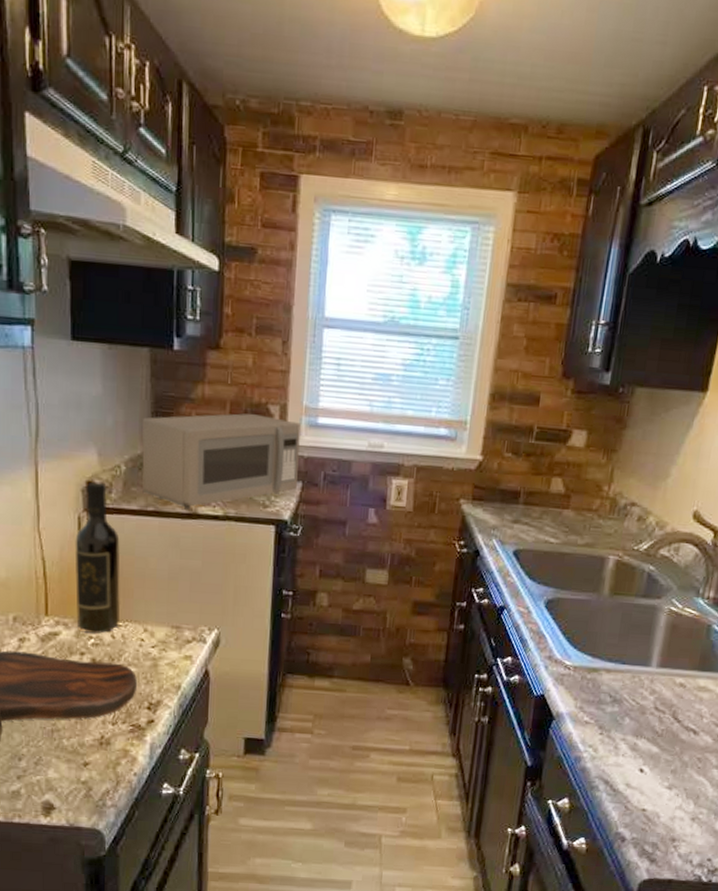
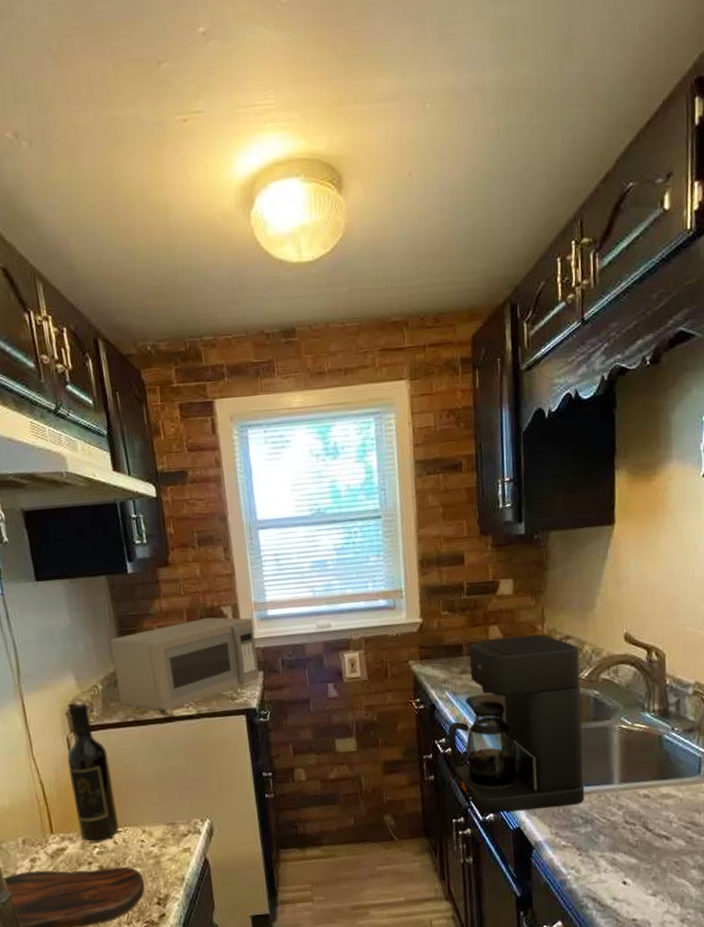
coffee maker: none [484,491,643,681] -> present [448,634,585,814]

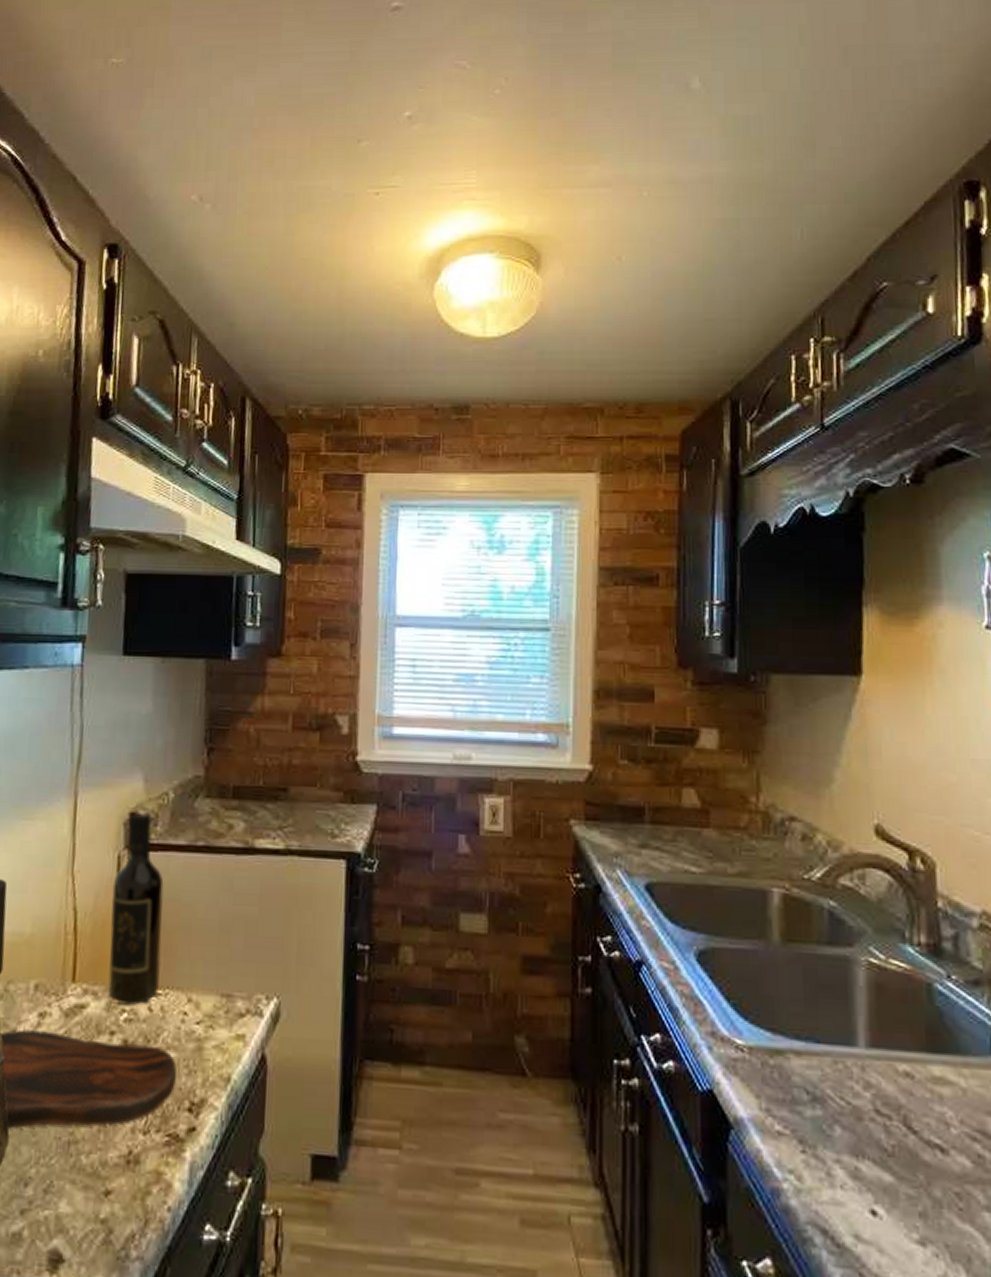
microwave: present [110,617,259,715] -> none [192,725,373,843]
coffee maker: present [448,634,585,814] -> none [616,806,813,1069]

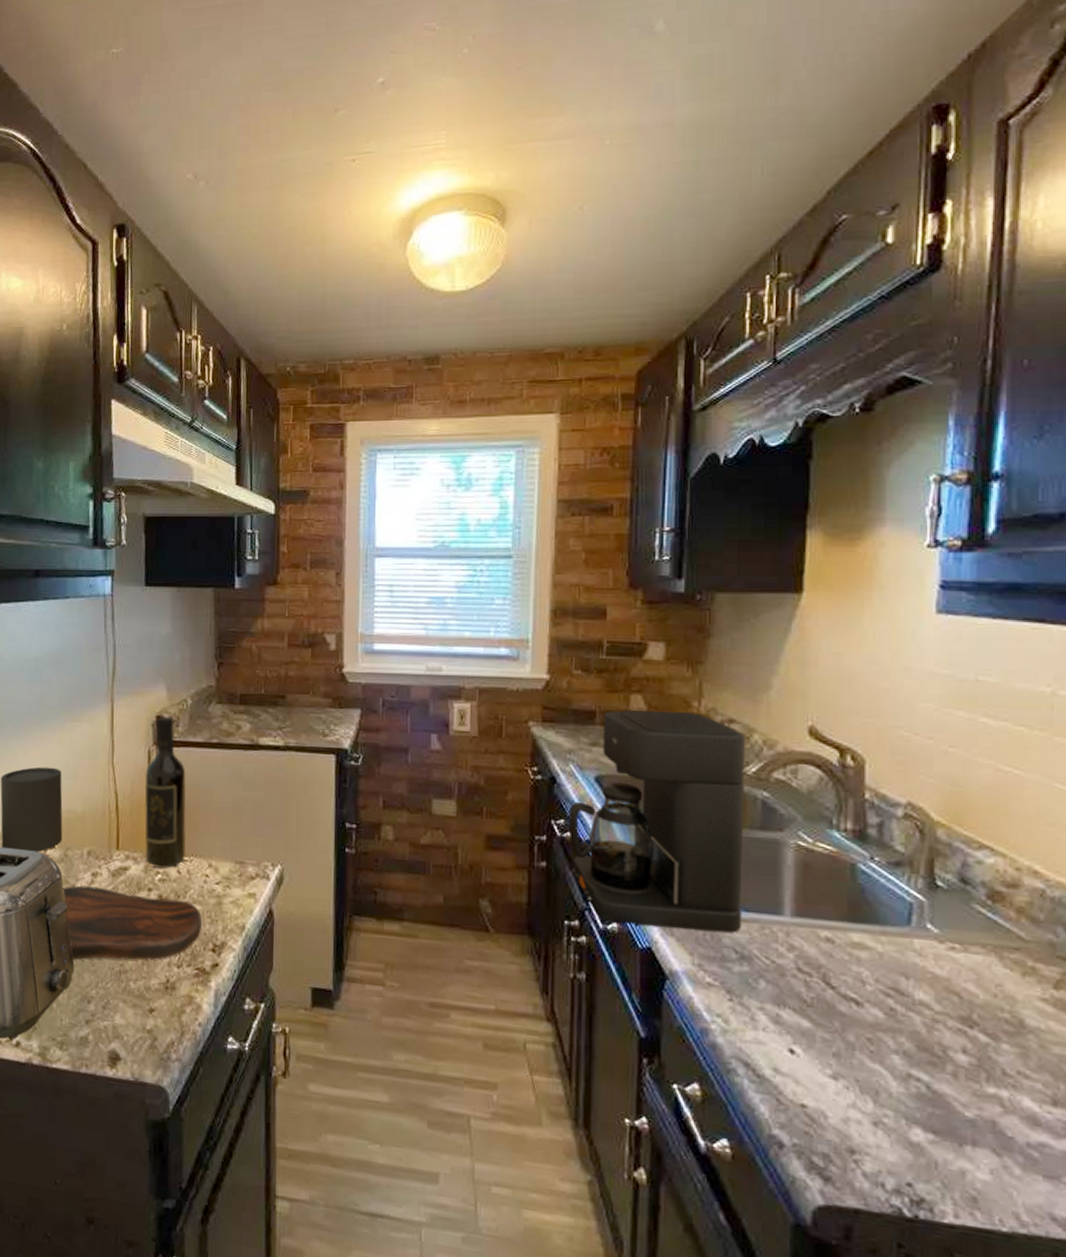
coffee maker: none [616,806,813,1069] -> present [568,710,747,933]

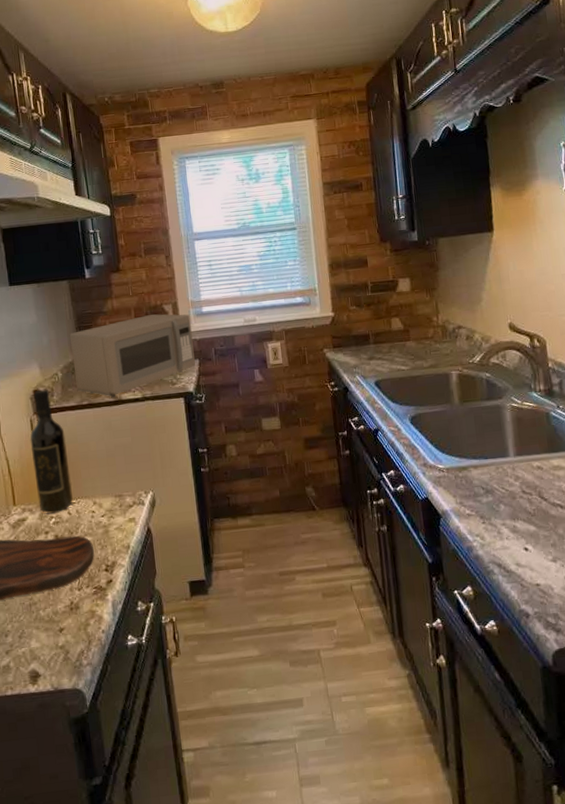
microwave: none [206,643,357,741] -> present [69,314,195,398]
coffee maker: present [568,710,747,933] -> none [359,325,485,485]

